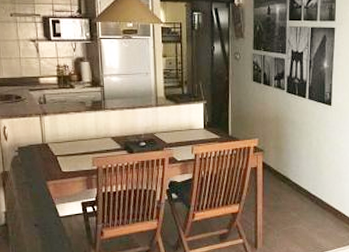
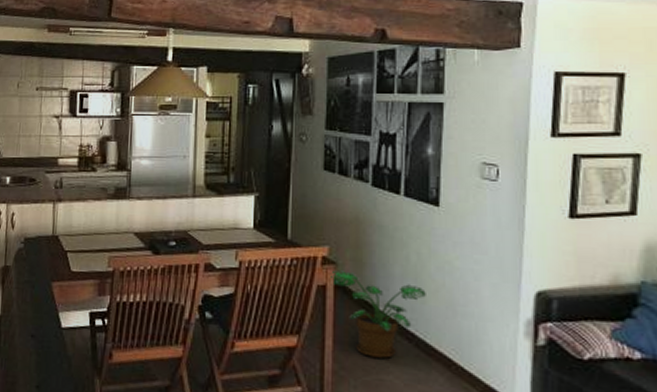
potted plant: none [260,156,323,214] -> present [331,270,426,358]

